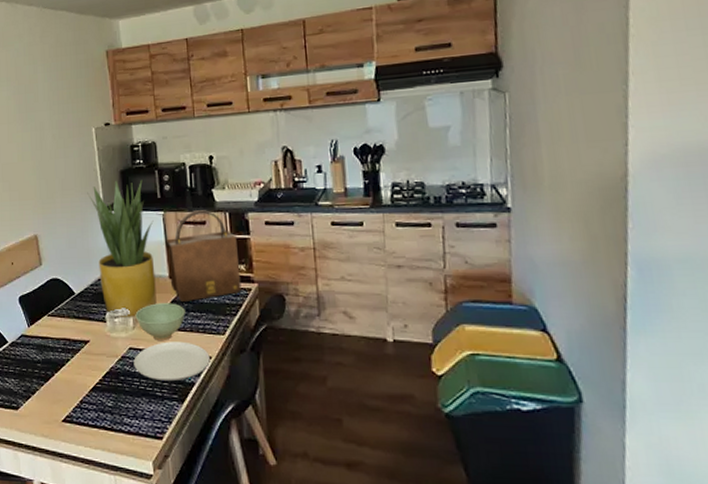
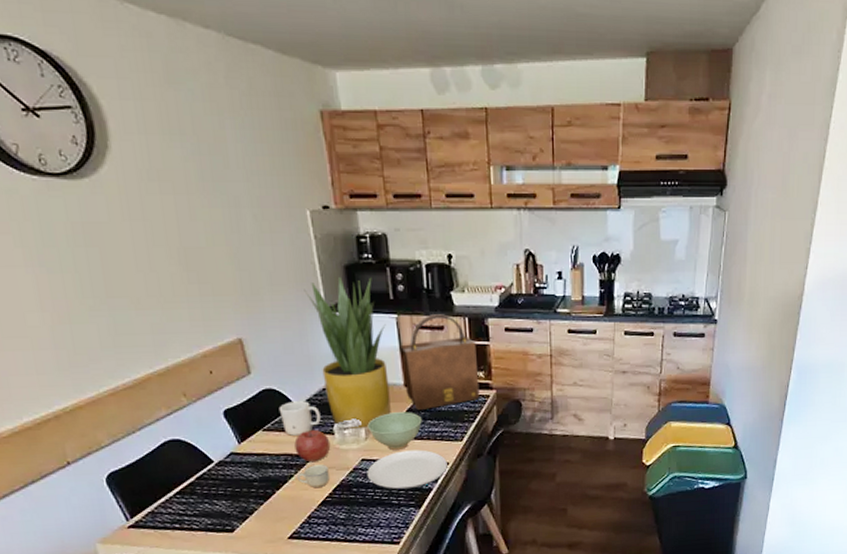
mug: none [62,290,95,322] -> present [279,401,321,436]
fruit: none [72,316,103,348] -> present [294,429,331,463]
cup: none [72,351,100,374] -> present [296,464,330,489]

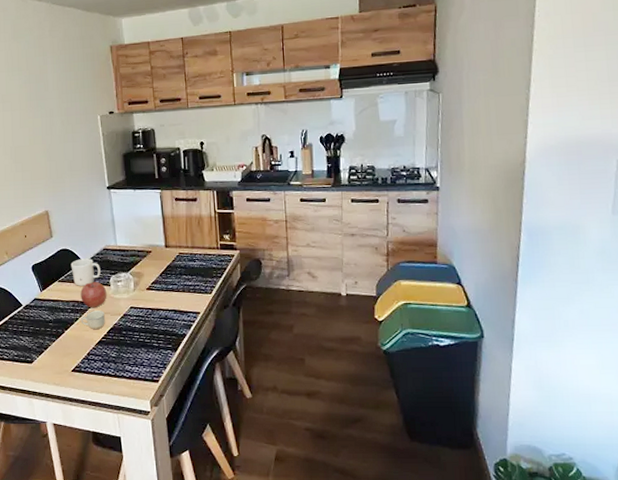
planter: present [304,276,391,430] -> none [93,162,154,282]
bowl: present [367,412,422,451] -> none [136,268,179,301]
plate: present [367,449,448,490] -> none [134,300,199,334]
handbag: present [399,314,480,411] -> none [162,189,226,268]

